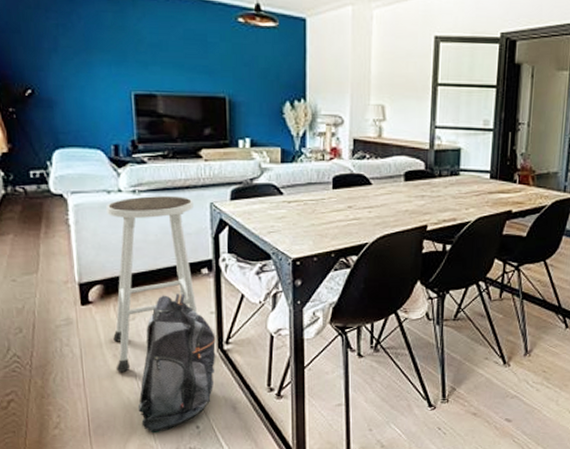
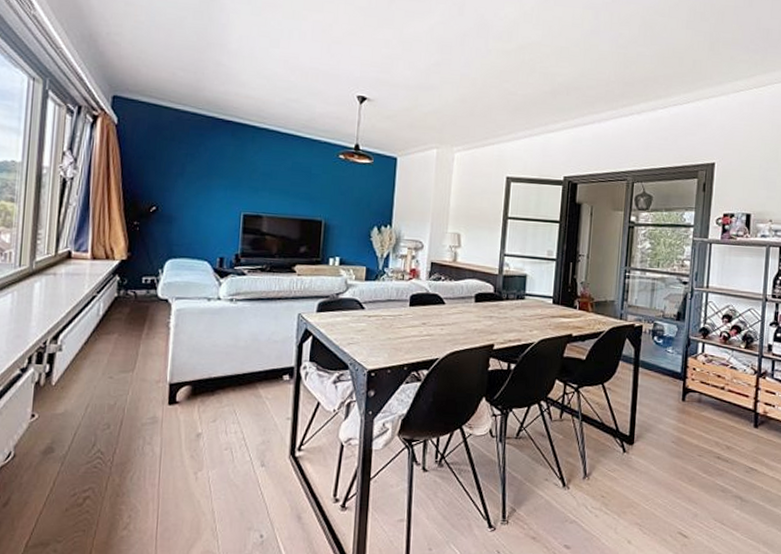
stool: present [106,196,198,372] -> none [191,304,283,474]
backpack: present [137,294,216,434] -> none [206,398,289,541]

